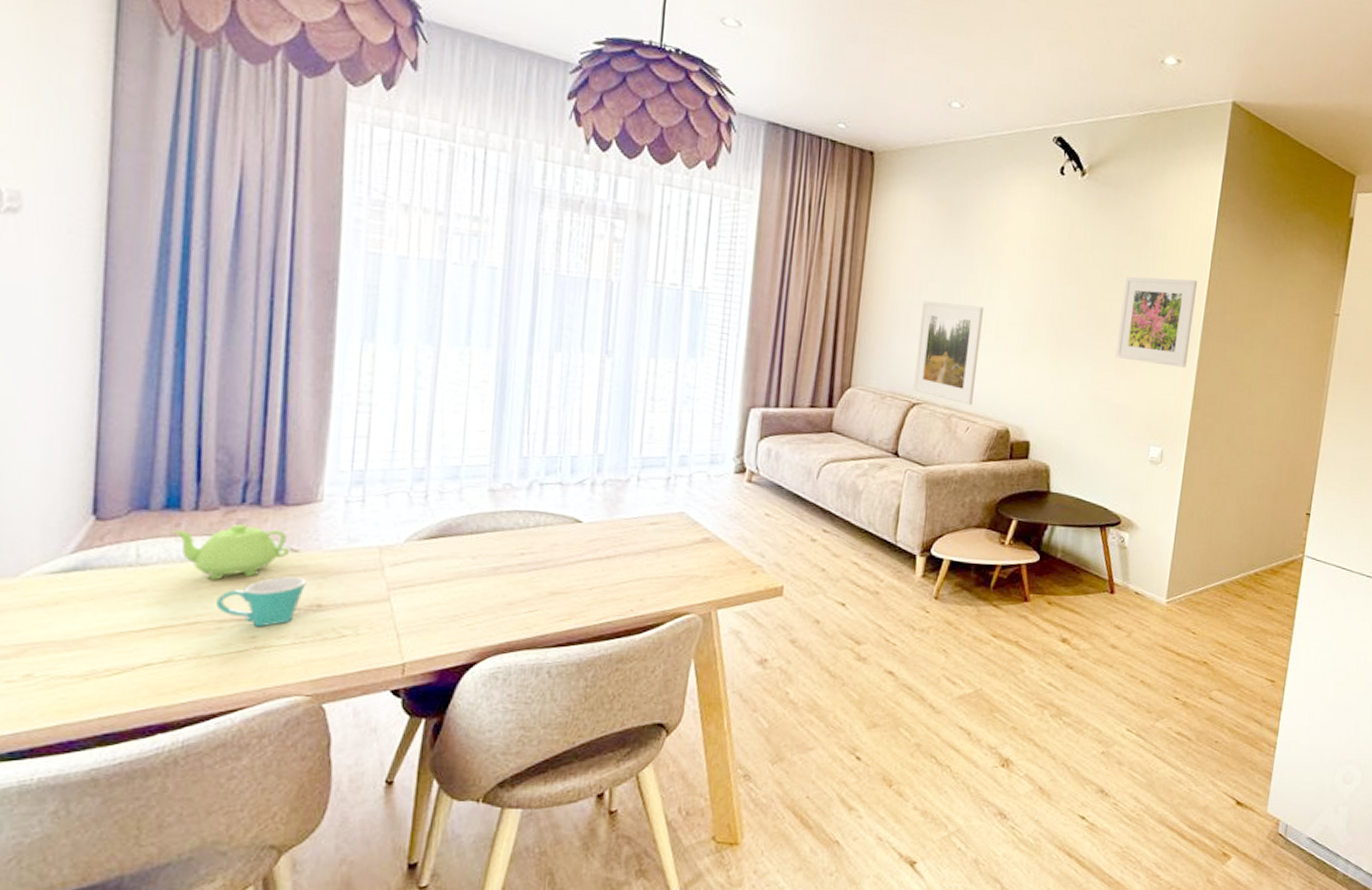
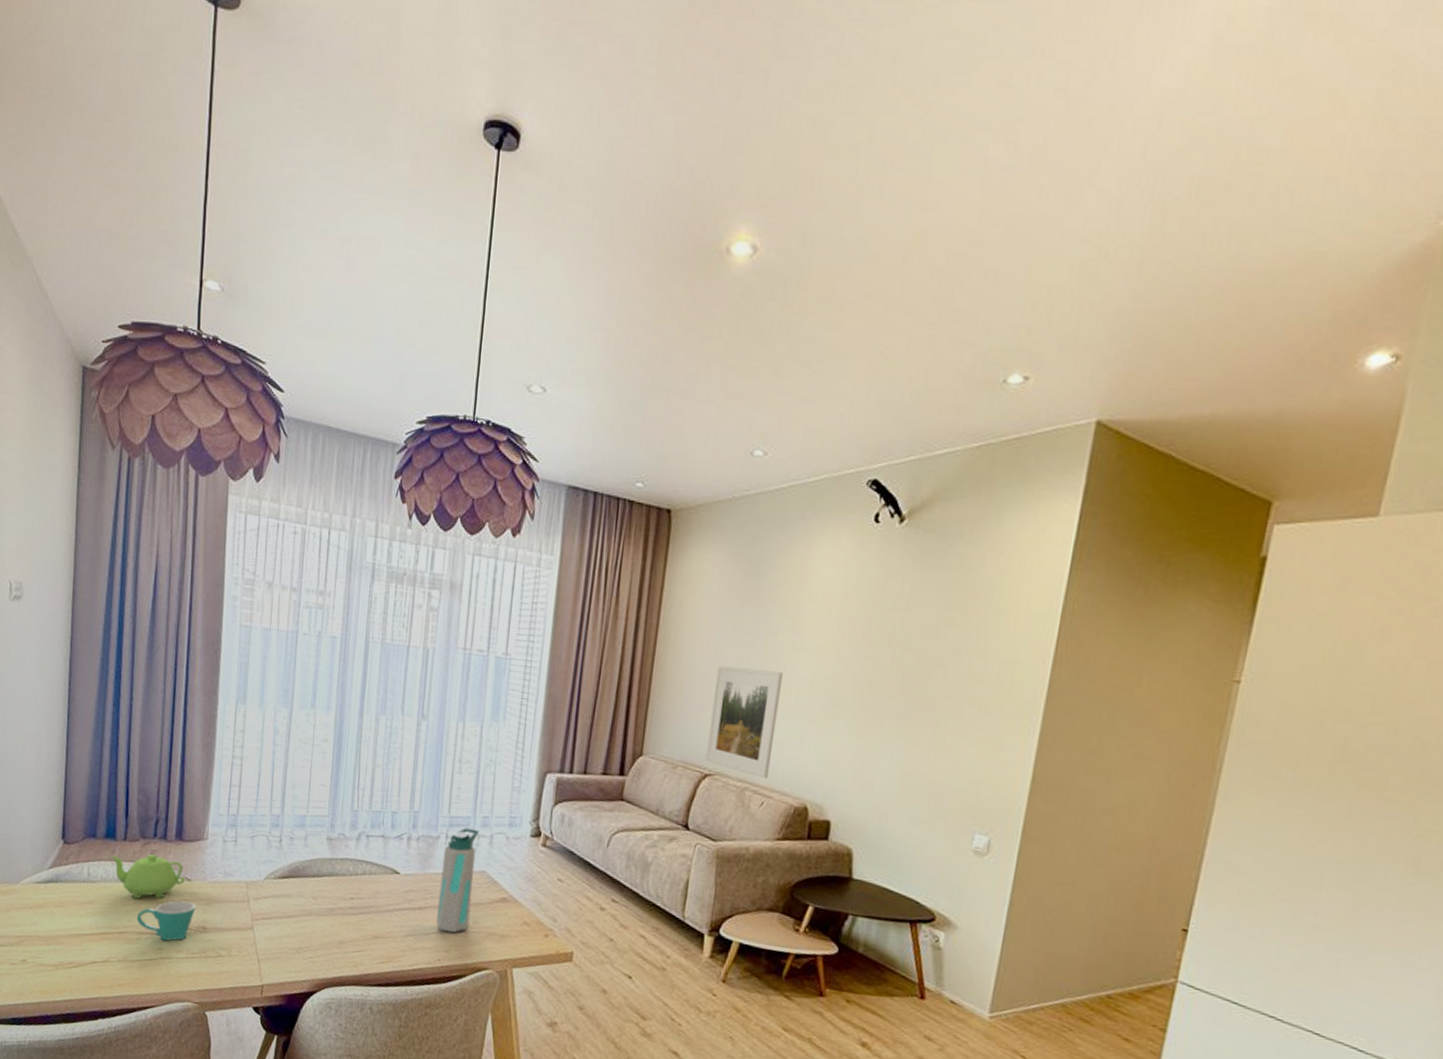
water bottle: none [628,468,677,581] -> present [436,827,480,934]
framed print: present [1115,277,1198,368] -> none [934,636,1043,744]

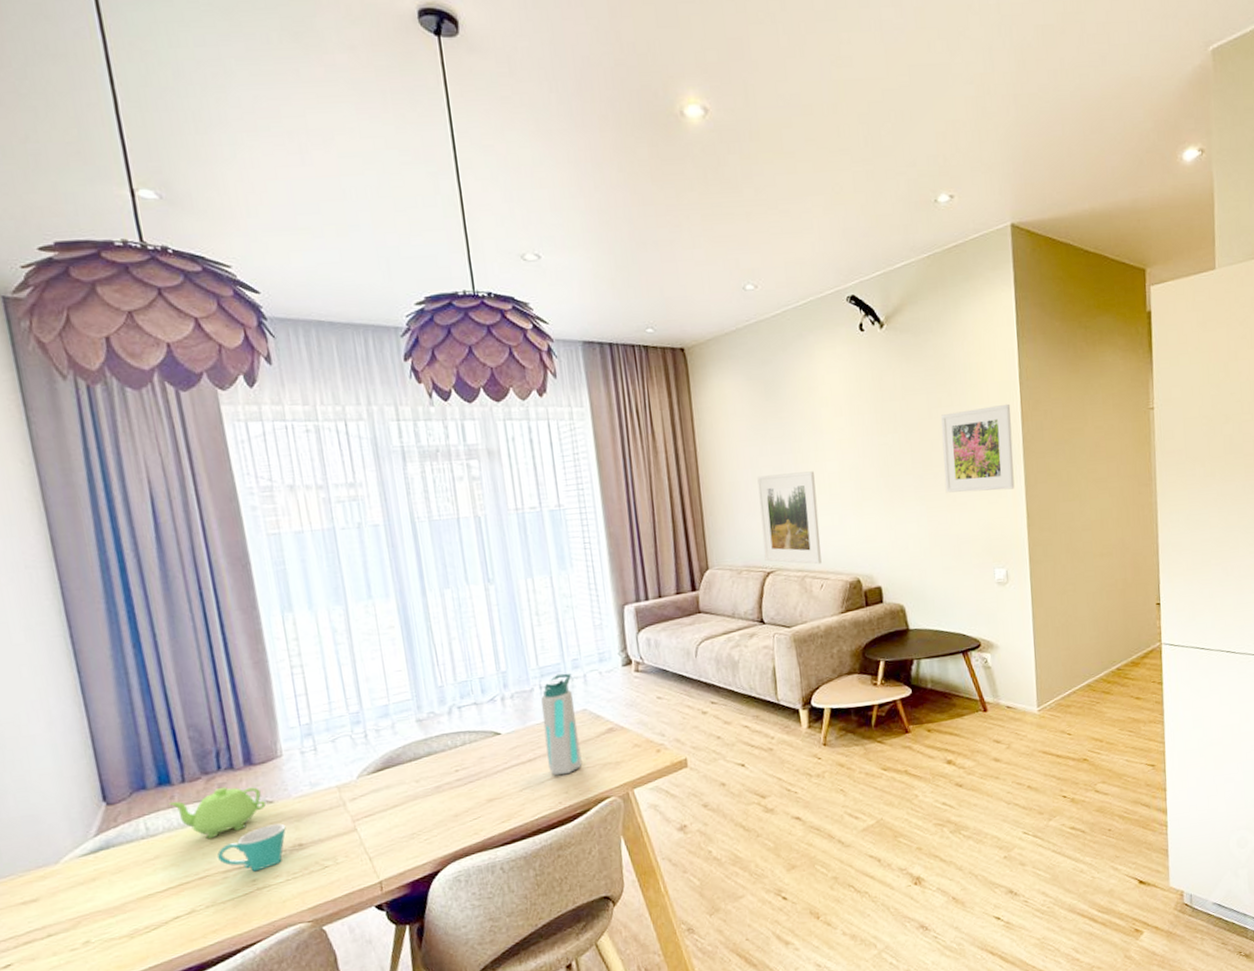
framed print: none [934,636,1043,744] -> present [940,403,1015,493]

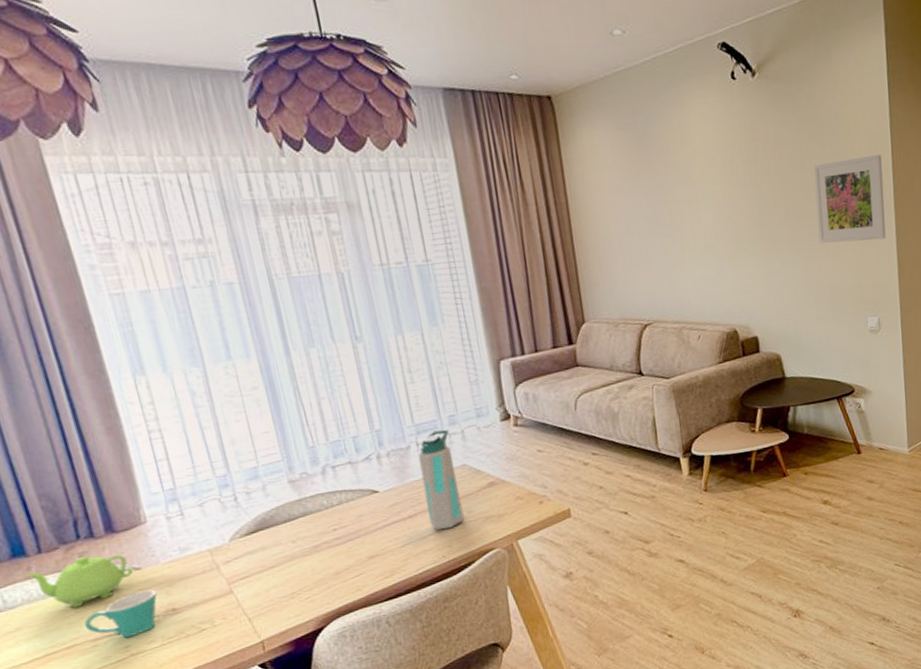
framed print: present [757,471,822,565] -> none [631,223,699,316]

